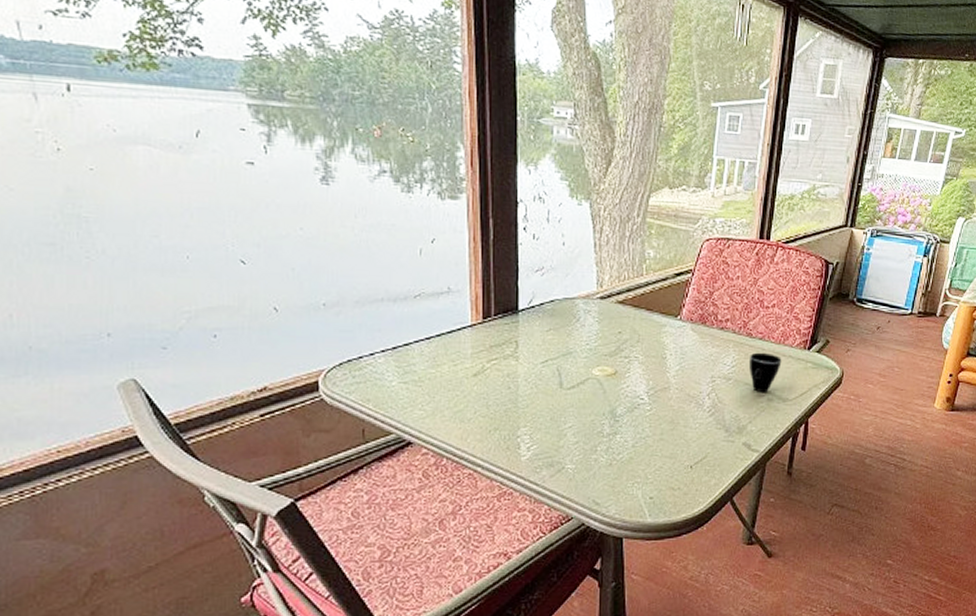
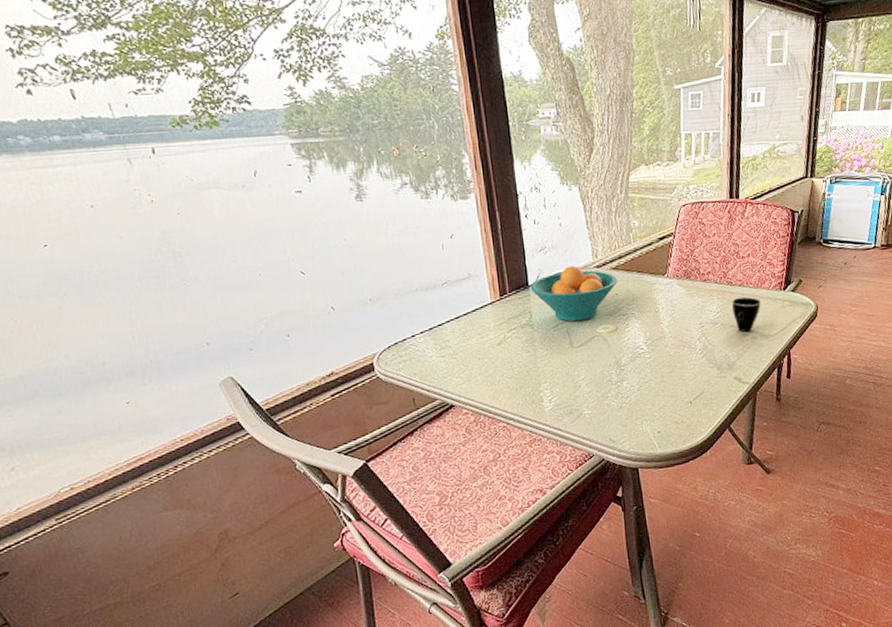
fruit bowl: none [520,293,624,359] -> present [530,265,618,322]

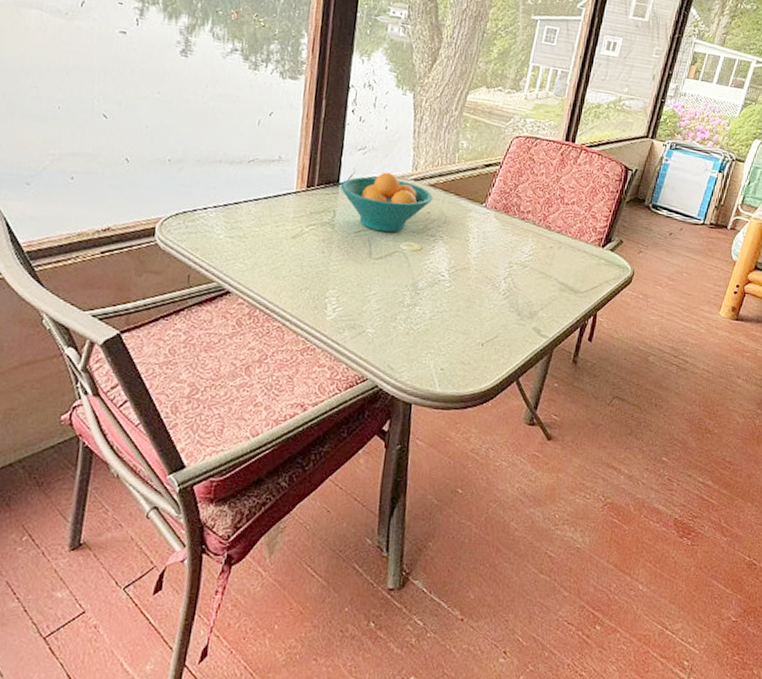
cup: present [732,297,761,333] -> none [545,244,577,284]

